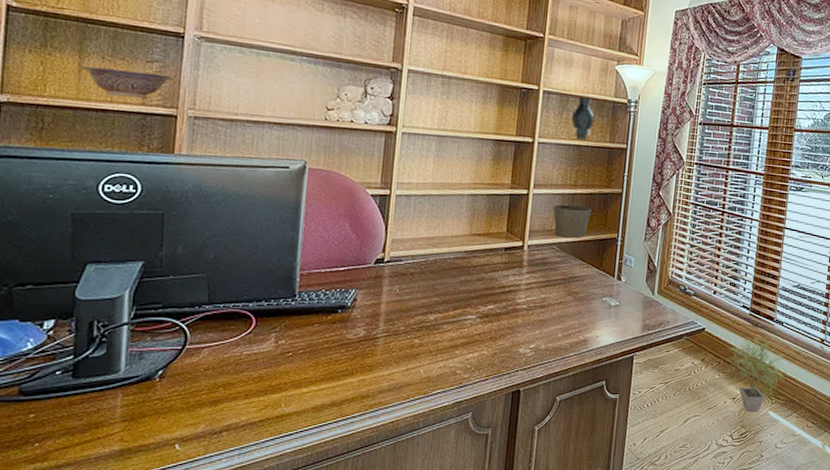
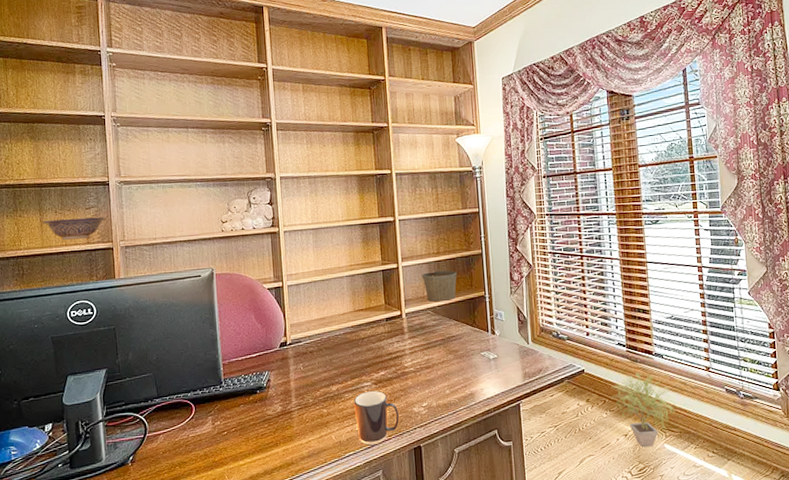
mug: none [451,324,503,384] -> present [353,390,400,445]
vase: present [571,97,595,140] -> none [424,172,445,211]

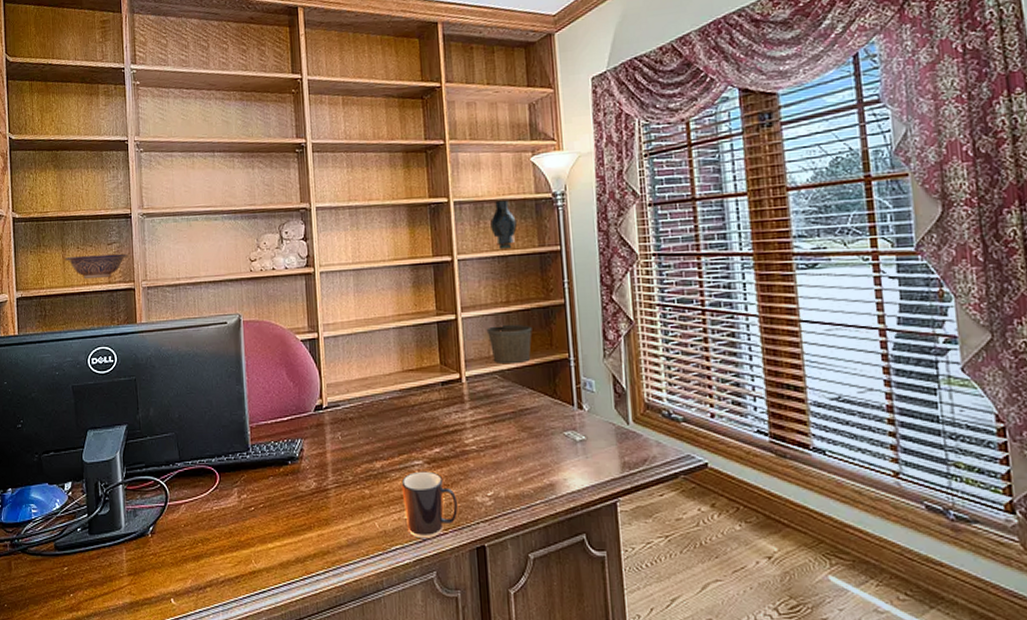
vase: none [424,172,445,211] -> present [489,200,517,249]
potted plant: present [610,371,679,448] -> none [746,471,851,578]

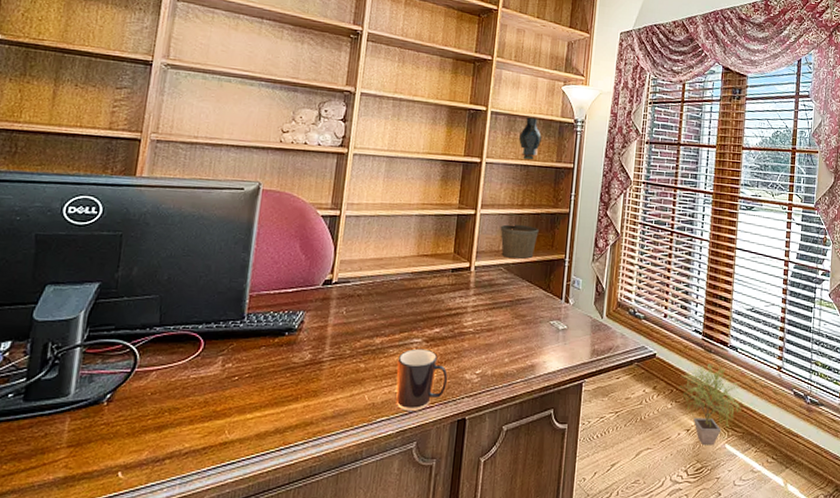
decorative bowl: present [64,254,128,280] -> none [55,93,139,124]
potted plant: none [746,471,851,578] -> present [678,362,746,446]

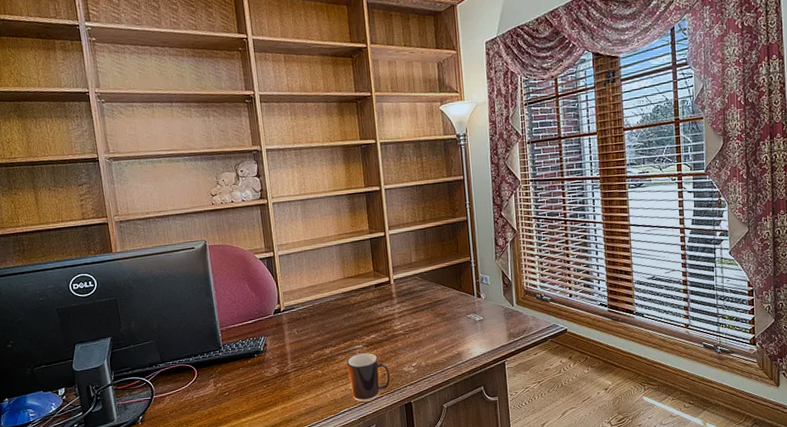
basket: present [500,224,539,260] -> none [408,237,443,268]
vase: present [518,117,542,160] -> none [408,140,430,180]
potted plant: present [678,362,746,446] -> none [592,330,658,400]

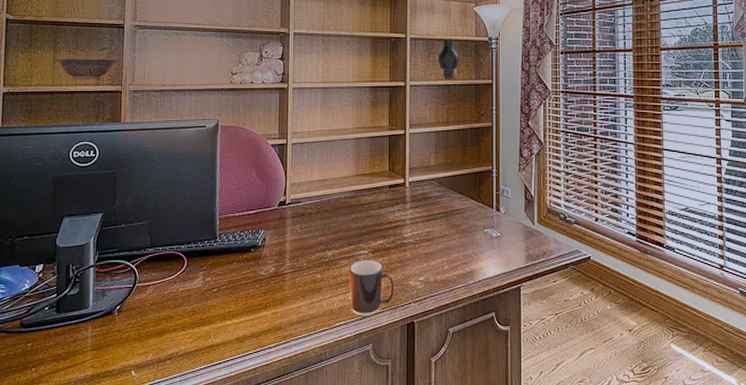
decorative bowl: none [37,193,98,217] -> present [55,59,117,80]
vase: none [408,140,430,180] -> present [437,40,459,79]

